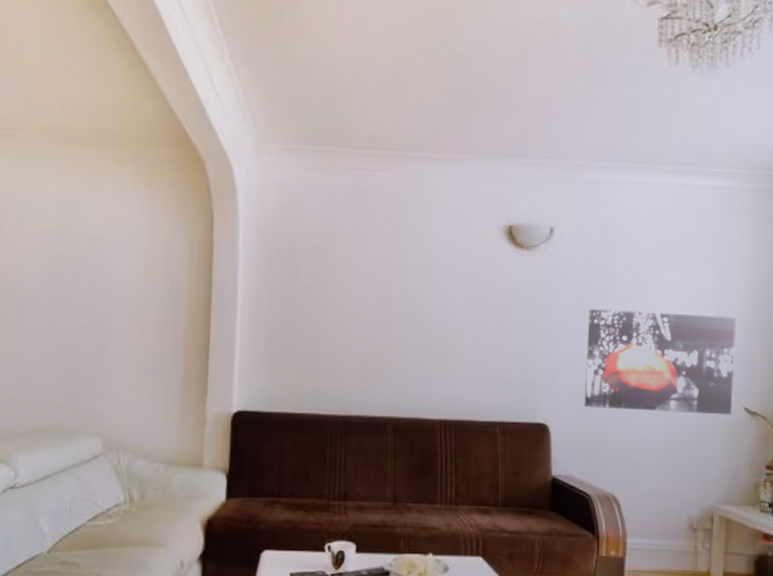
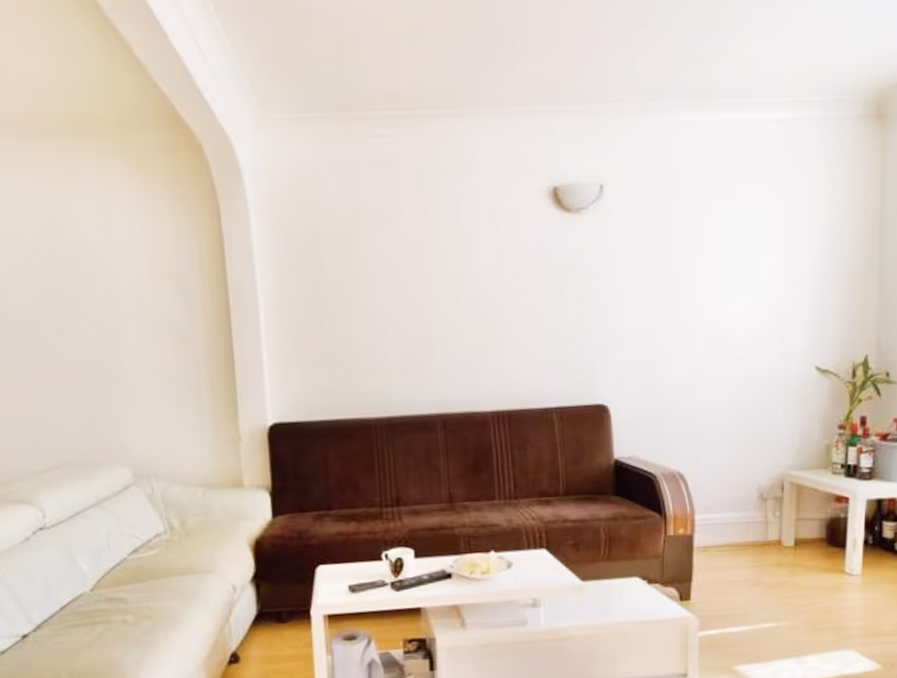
wall art: present [584,309,736,415] -> none [645,268,806,383]

